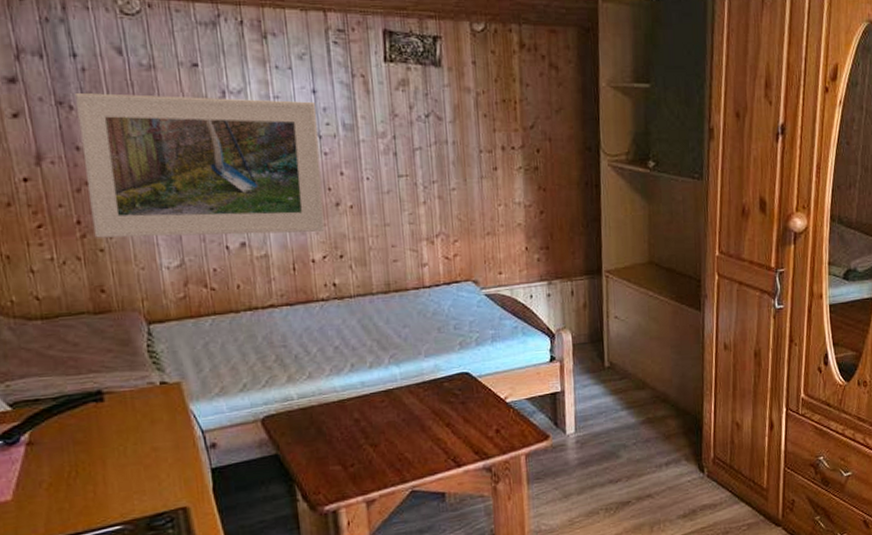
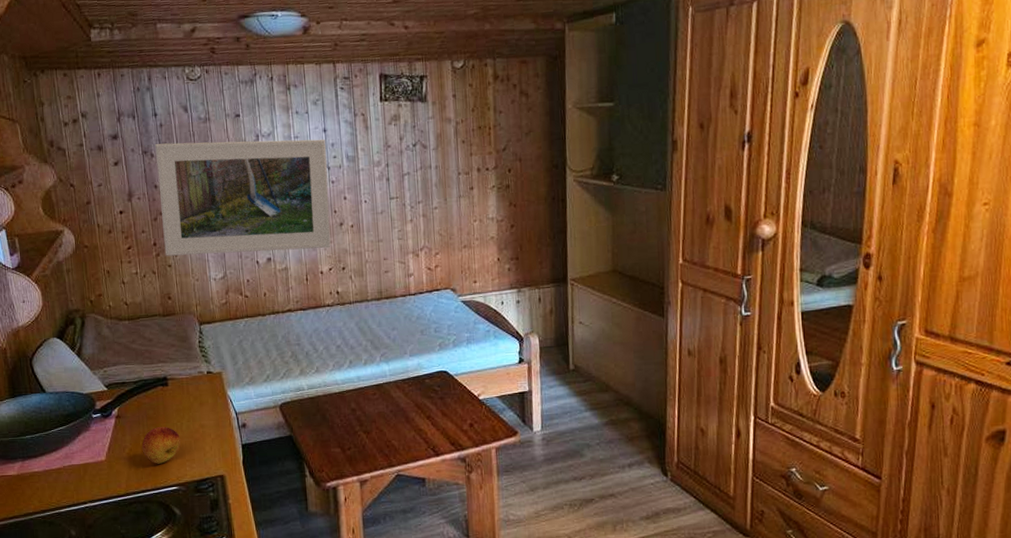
fruit: none [67,452,124,500] -> present [142,427,181,464]

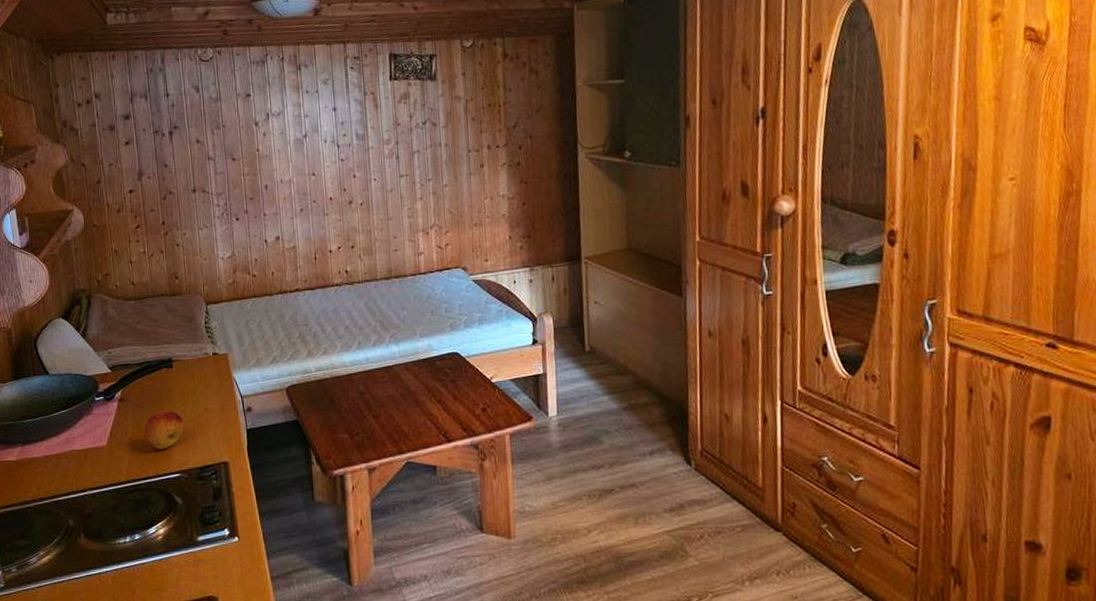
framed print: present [155,139,331,256] -> none [167,117,340,235]

